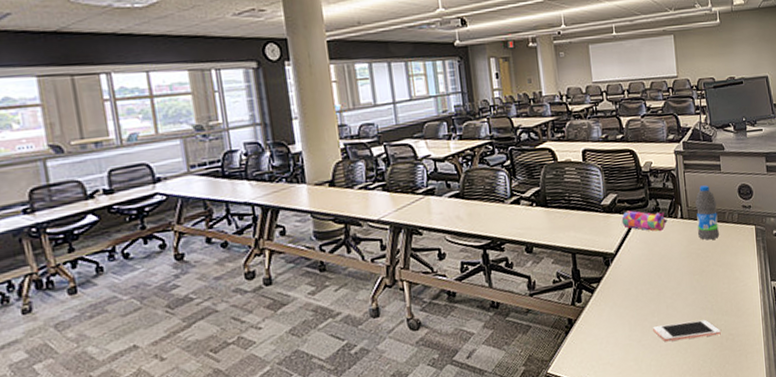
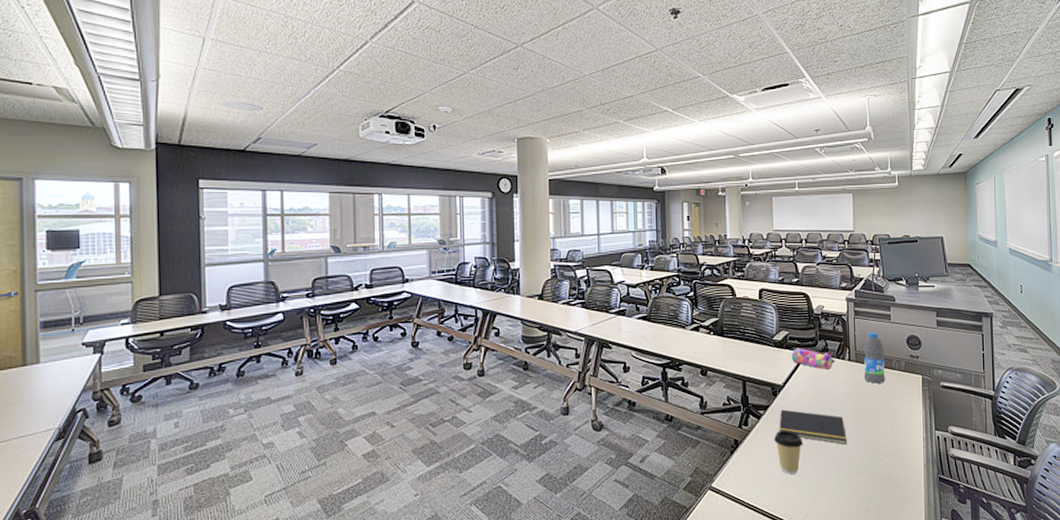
coffee cup: none [610,301,640,348] -> present [774,430,803,474]
notepad: none [614,278,686,309] -> present [779,409,848,445]
cell phone: present [653,319,721,342] -> none [814,457,881,475]

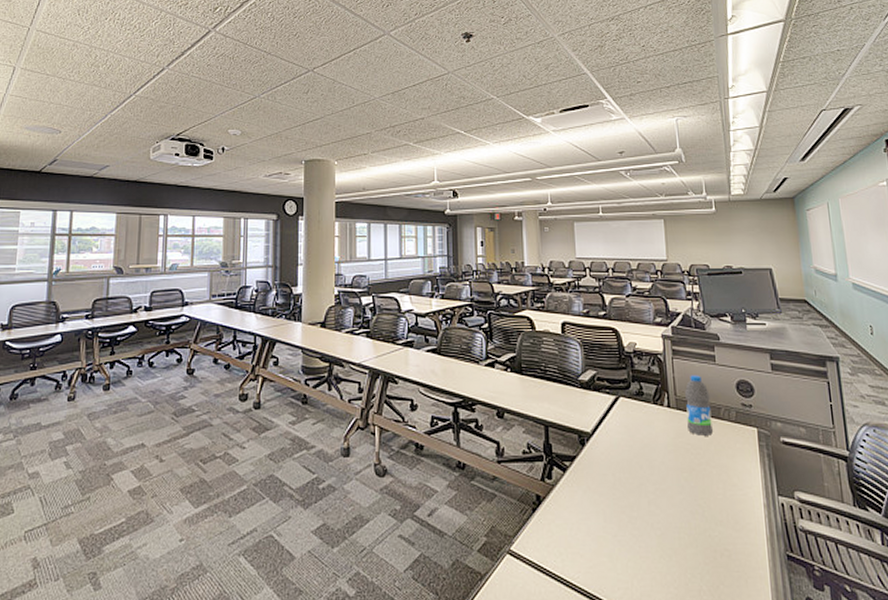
coffee cup: present [774,430,803,474] -> none [583,486,617,540]
notepad: present [779,409,848,445] -> none [588,461,671,509]
pencil case: present [791,348,835,371] -> none [600,390,652,418]

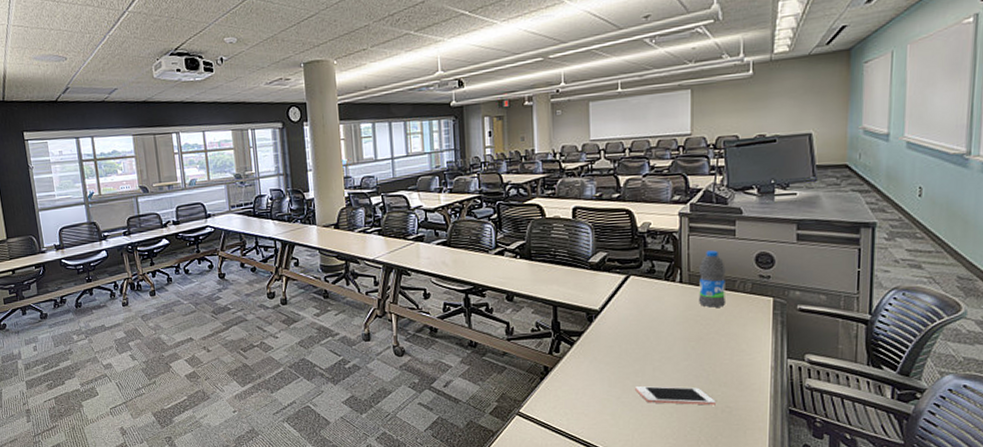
cell phone: none [631,523,714,548] -> present [635,386,716,405]

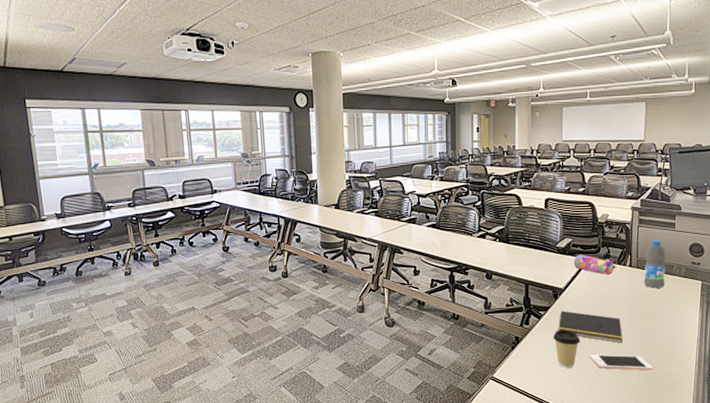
coffee cup: none [589,357,622,402] -> present [553,329,580,368]
notepad: none [595,335,676,374] -> present [558,310,623,344]
pencil case: none [610,270,663,294] -> present [573,254,616,276]

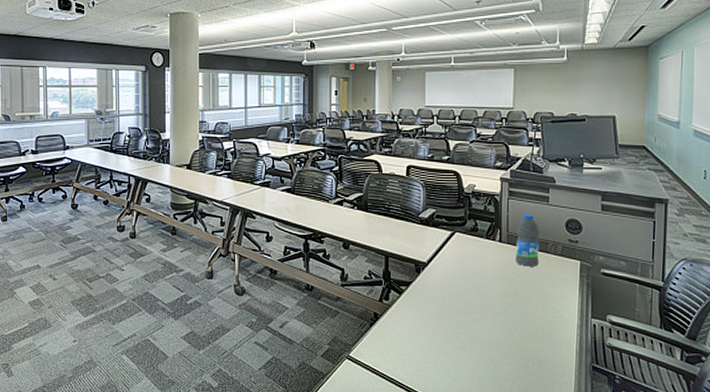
coffee cup: present [553,329,580,368] -> none [415,307,445,350]
notepad: present [558,310,623,344] -> none [421,286,494,327]
pencil case: present [573,254,616,276] -> none [437,226,485,251]
cell phone: present [590,354,653,371] -> none [456,337,528,358]

